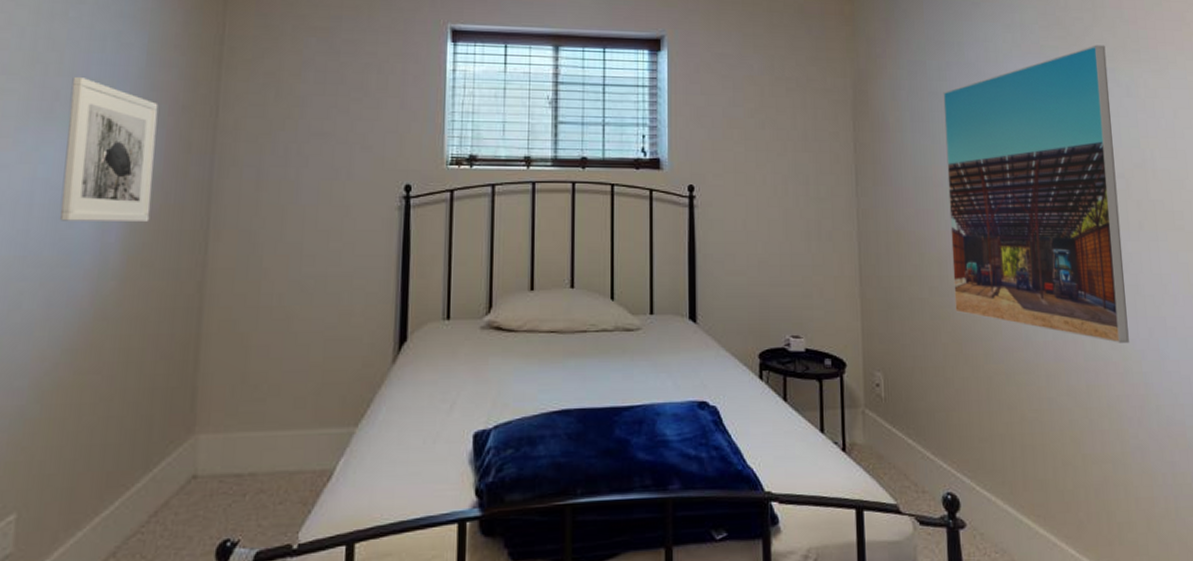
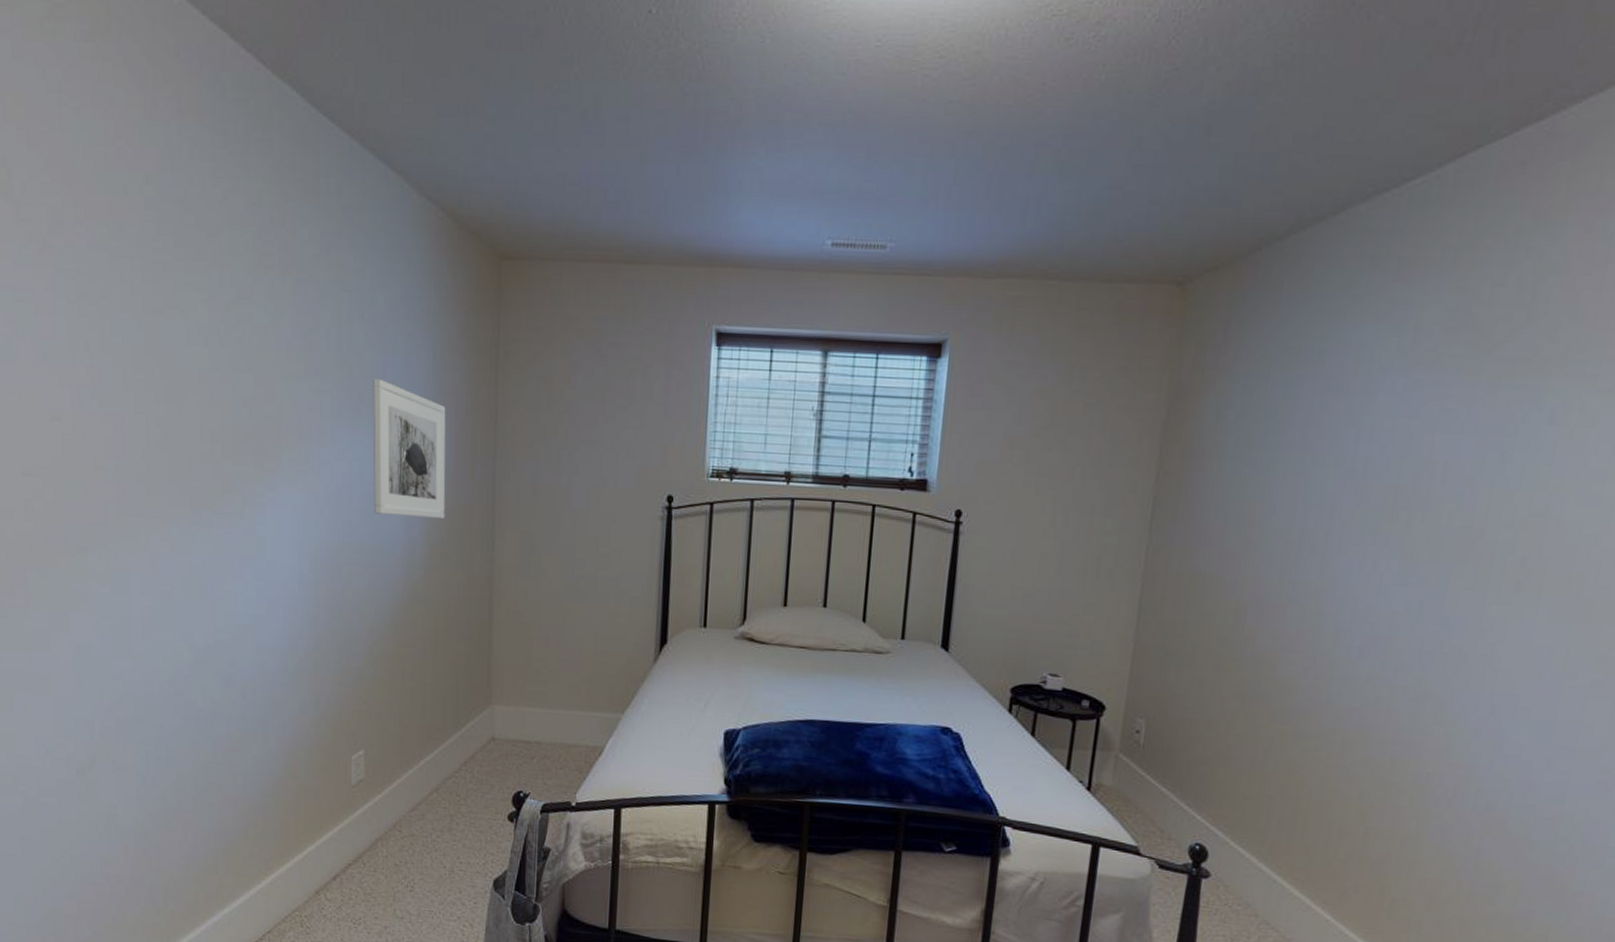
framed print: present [943,45,1129,343] -> none [1245,353,1535,719]

